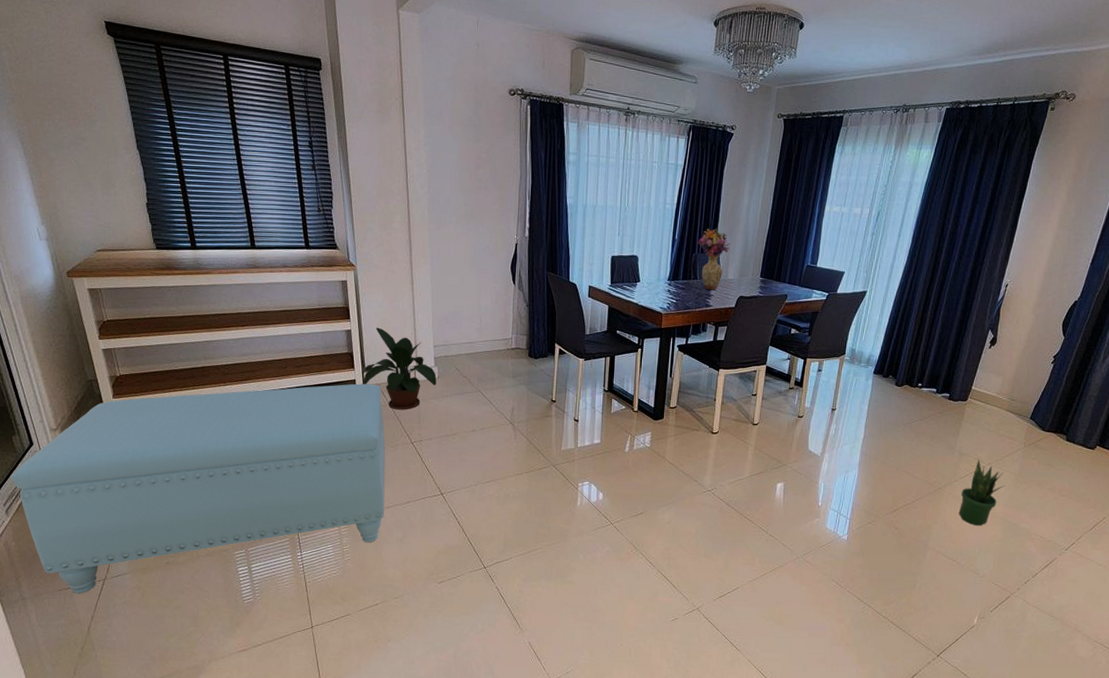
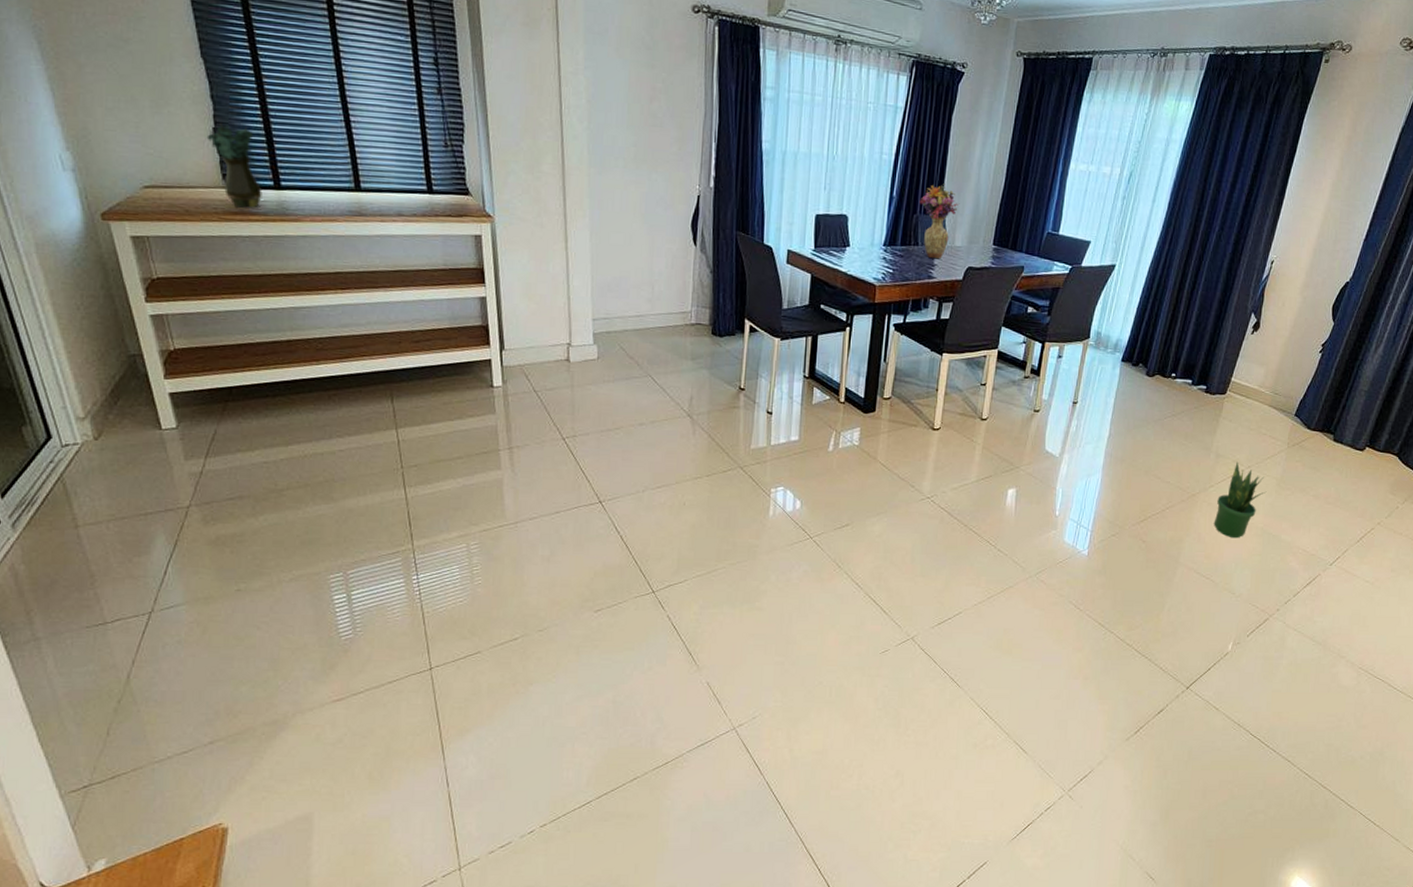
ottoman: present [11,383,386,594] -> none [19,364,530,632]
vase: none [142,199,183,265] -> present [206,122,262,208]
potted plant: present [362,327,437,410] -> none [499,294,596,398]

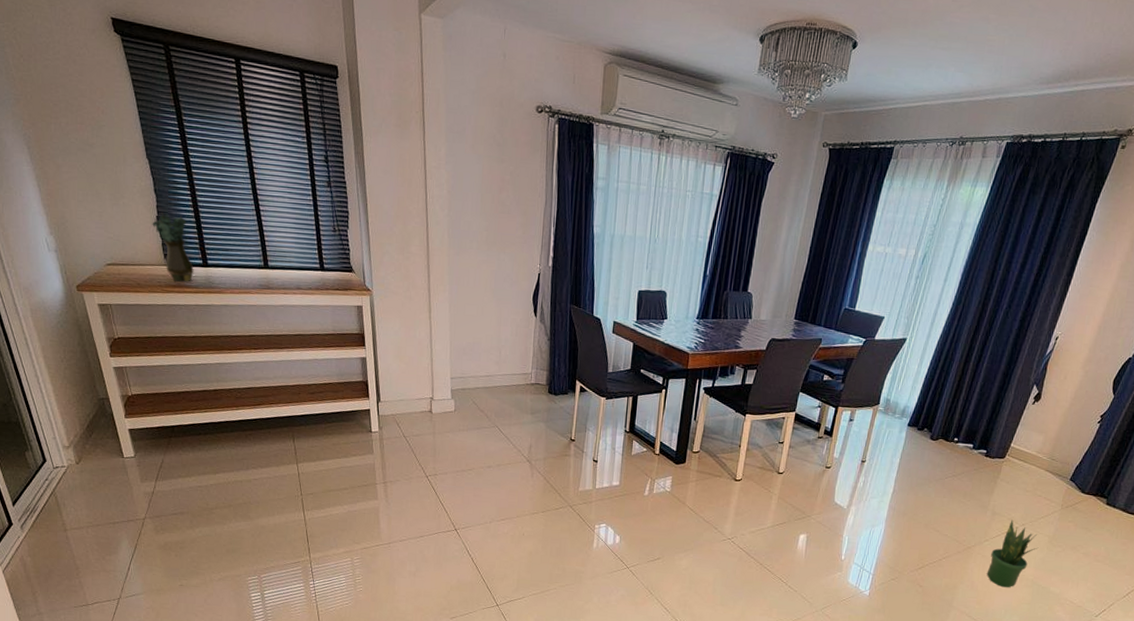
flower arrangement: present [920,184,960,259] -> none [730,264,766,331]

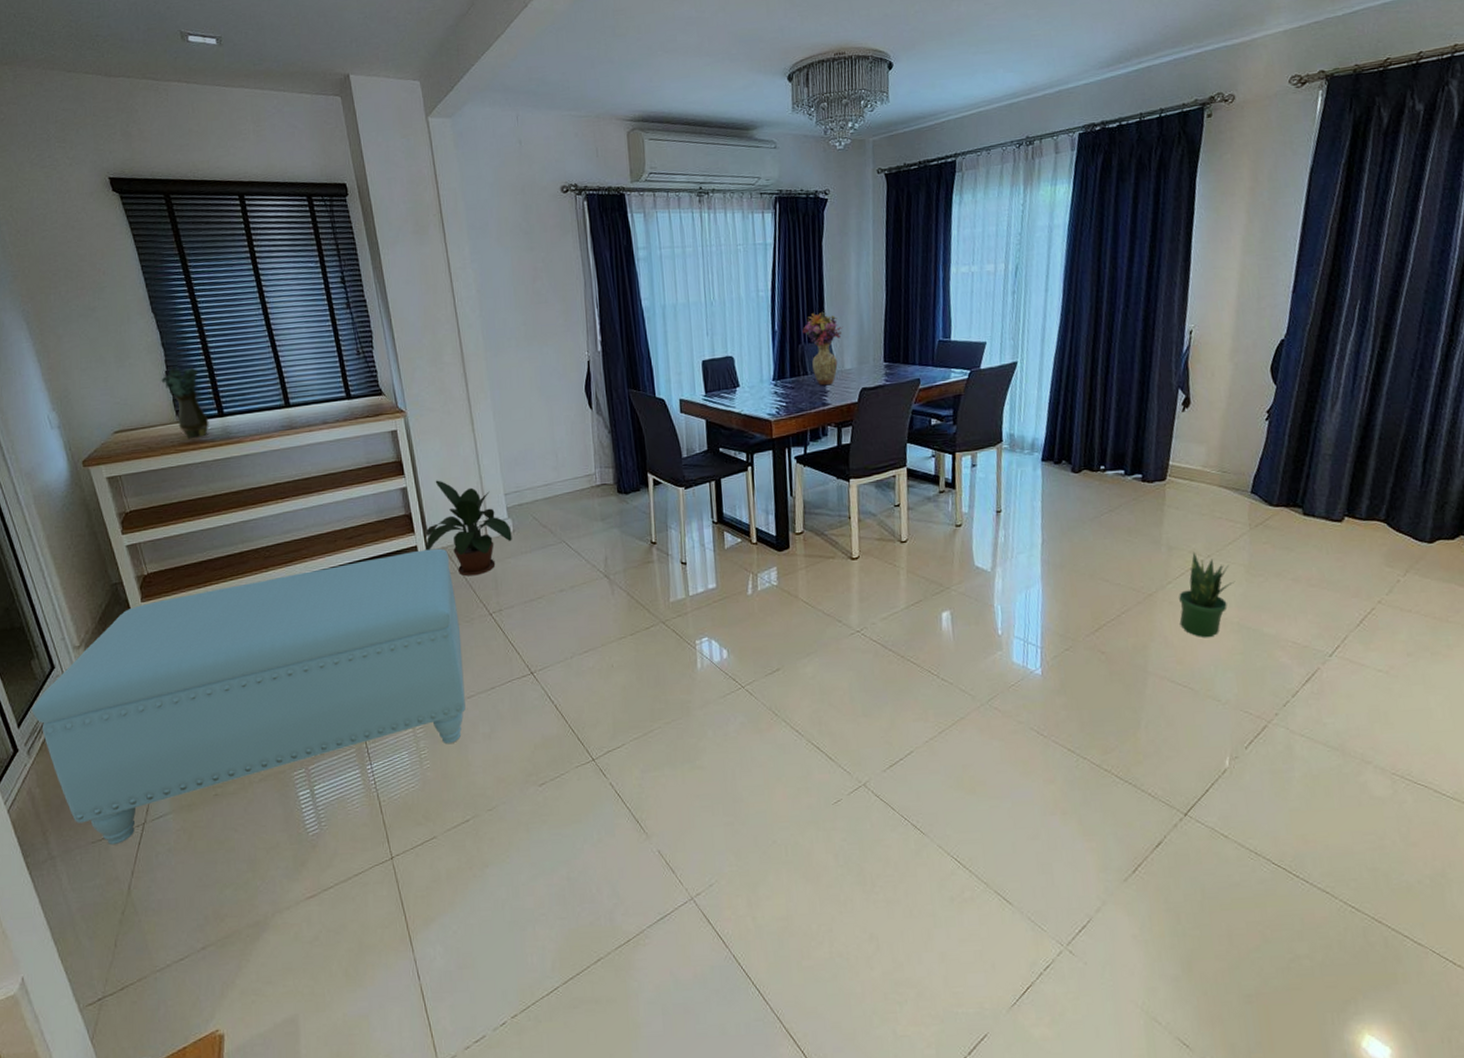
ottoman: none [25,413,400,612] -> present [31,548,466,846]
potted plant: none [376,356,453,443] -> present [425,480,512,577]
flower arrangement: none [730,264,766,331] -> present [802,310,843,386]

